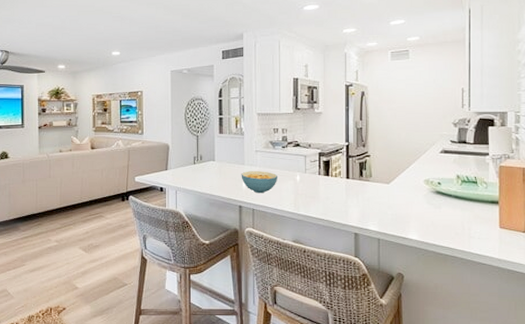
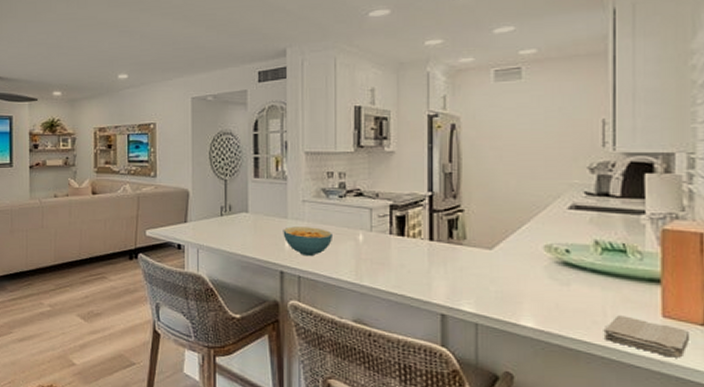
washcloth: none [462,228,517,256] -> present [603,315,691,358]

